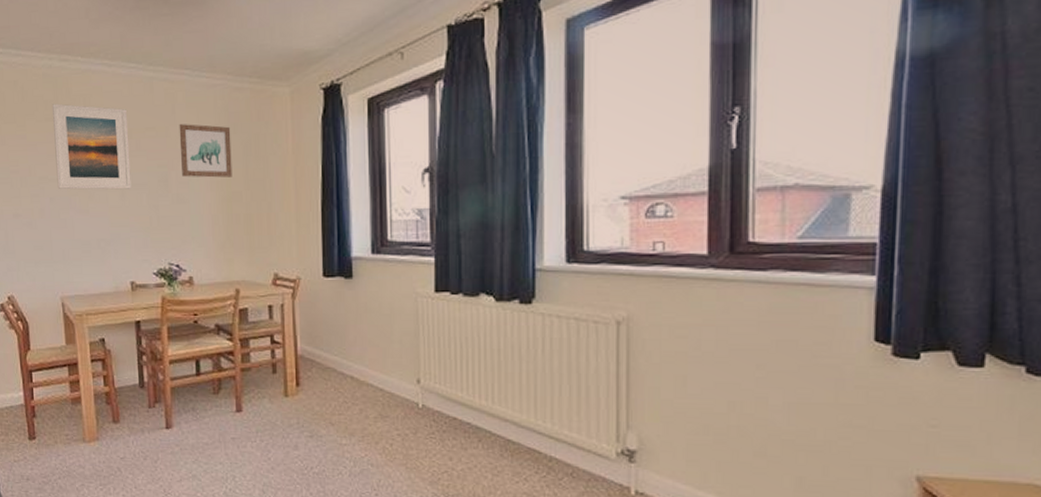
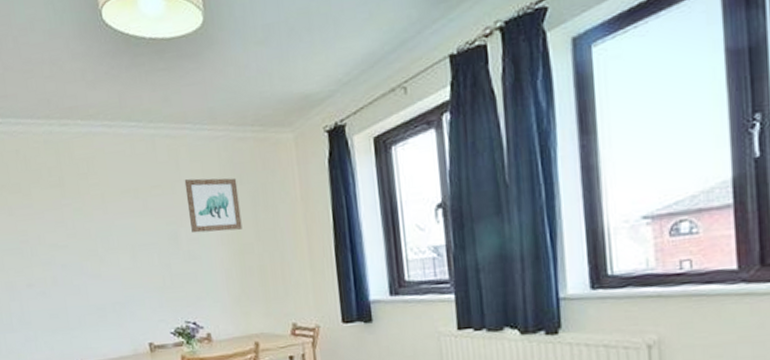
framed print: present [52,103,132,190] -> none [56,168,142,255]

